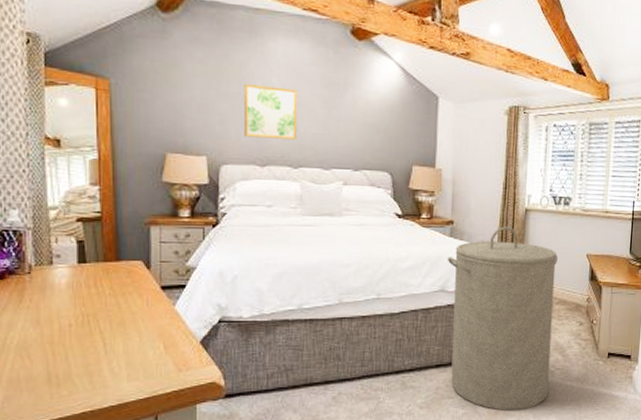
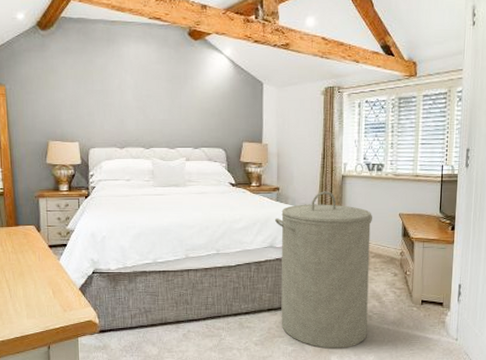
wall art: present [243,83,298,139] -> none [104,82,148,125]

